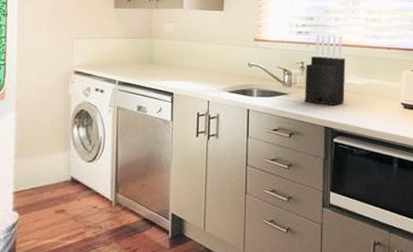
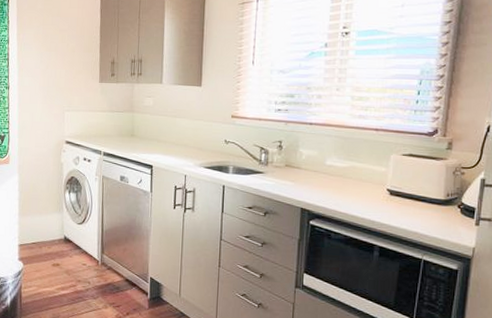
knife block: present [305,34,346,105] -> none [281,112,327,187]

